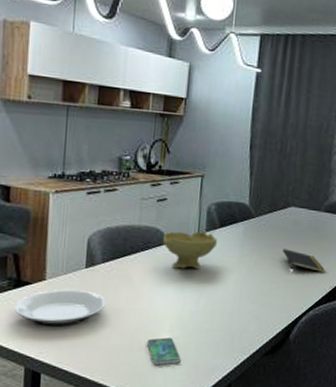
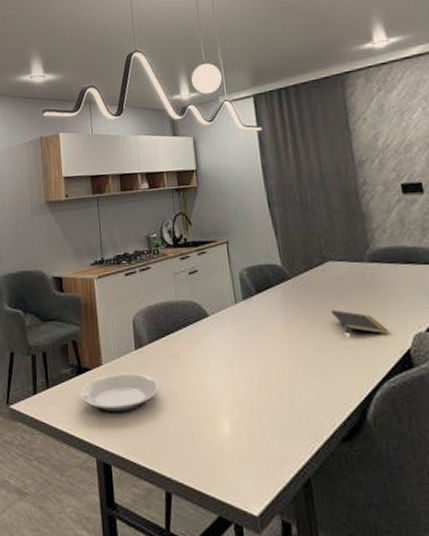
smartphone: present [146,337,181,365] -> none [206,422,247,456]
bowl: present [162,231,217,270] -> none [201,300,257,343]

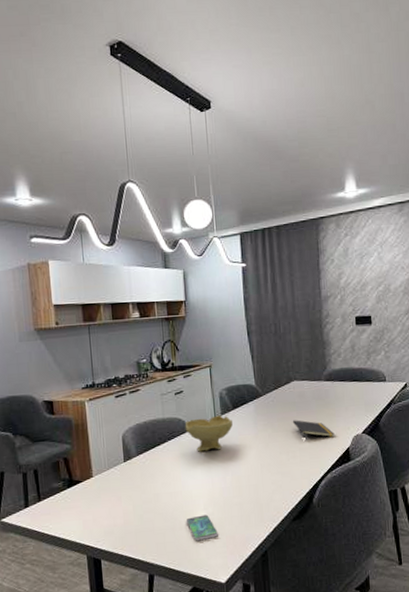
plate: present [79,372,161,413] -> none [70,481,147,518]
bowl: none [201,300,257,343] -> present [185,415,233,452]
smartphone: none [206,422,247,456] -> present [186,514,218,541]

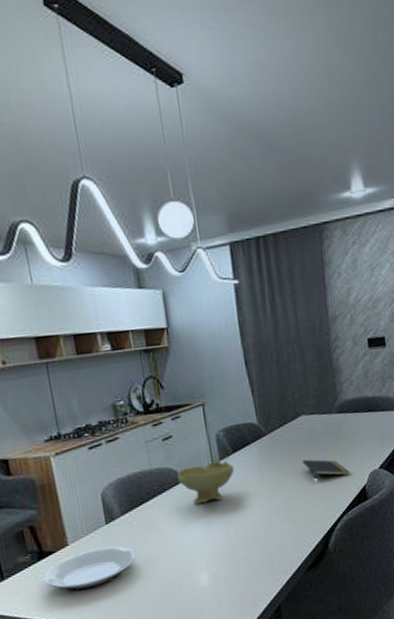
plate: none [70,481,147,518] -> present [43,546,136,592]
smartphone: present [186,514,218,541] -> none [185,574,225,605]

